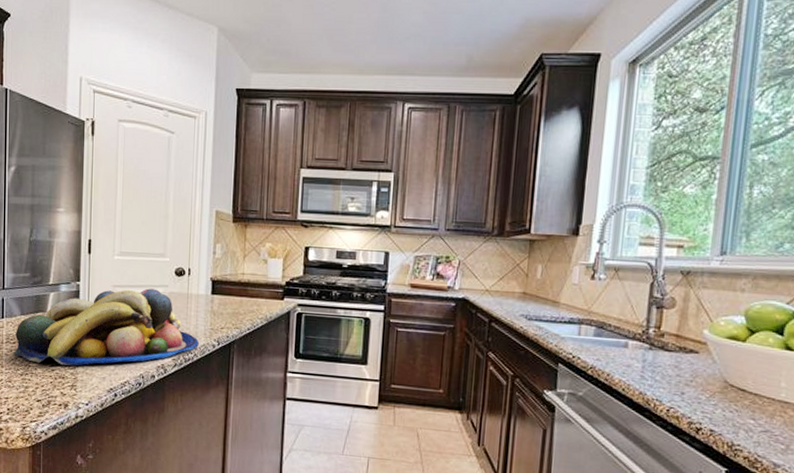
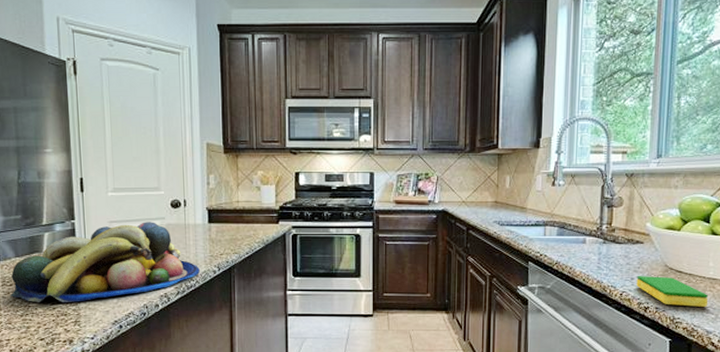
dish sponge: none [687,391,777,435] -> present [636,276,708,307]

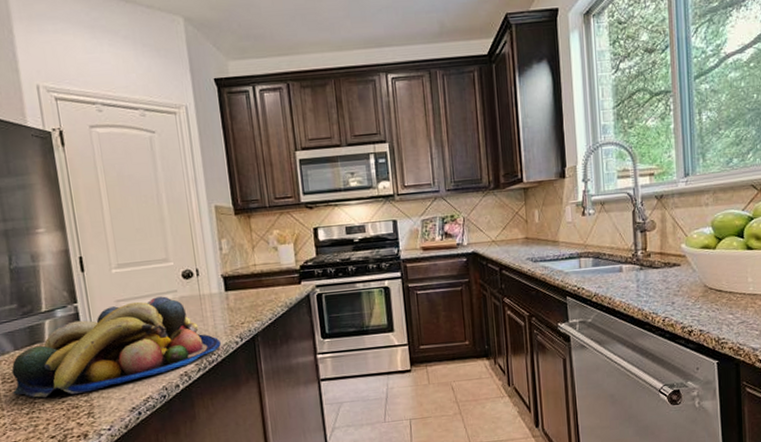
dish sponge: present [636,276,708,307] -> none [677,297,750,326]

